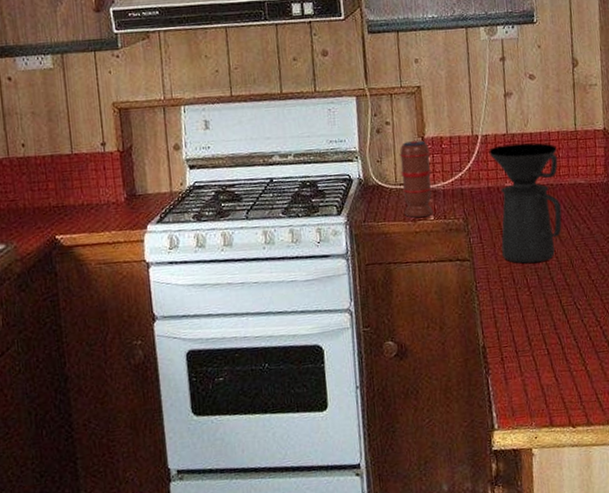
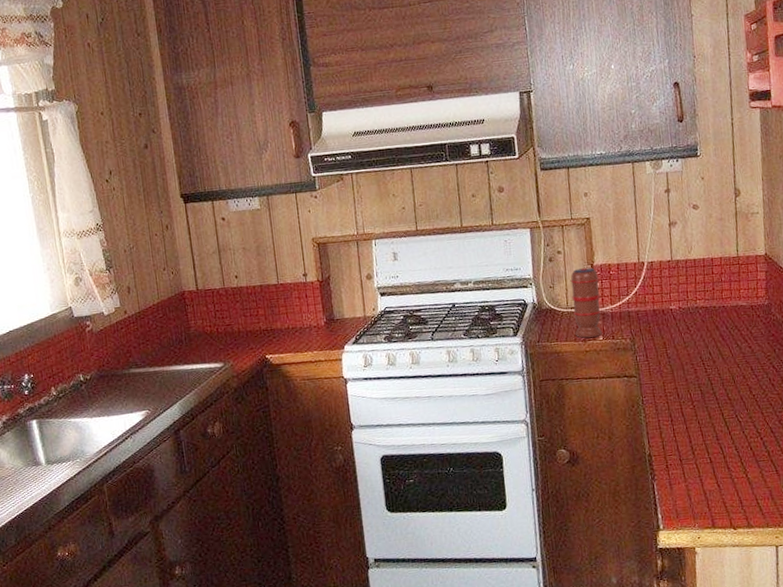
coffee maker: present [489,142,562,264] -> none [654,268,724,380]

